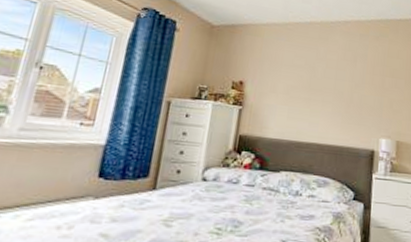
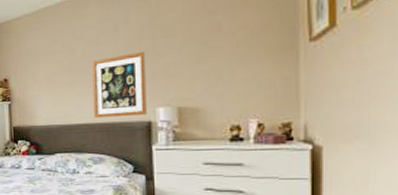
wall art: none [324,83,376,143] -> present [92,51,147,119]

